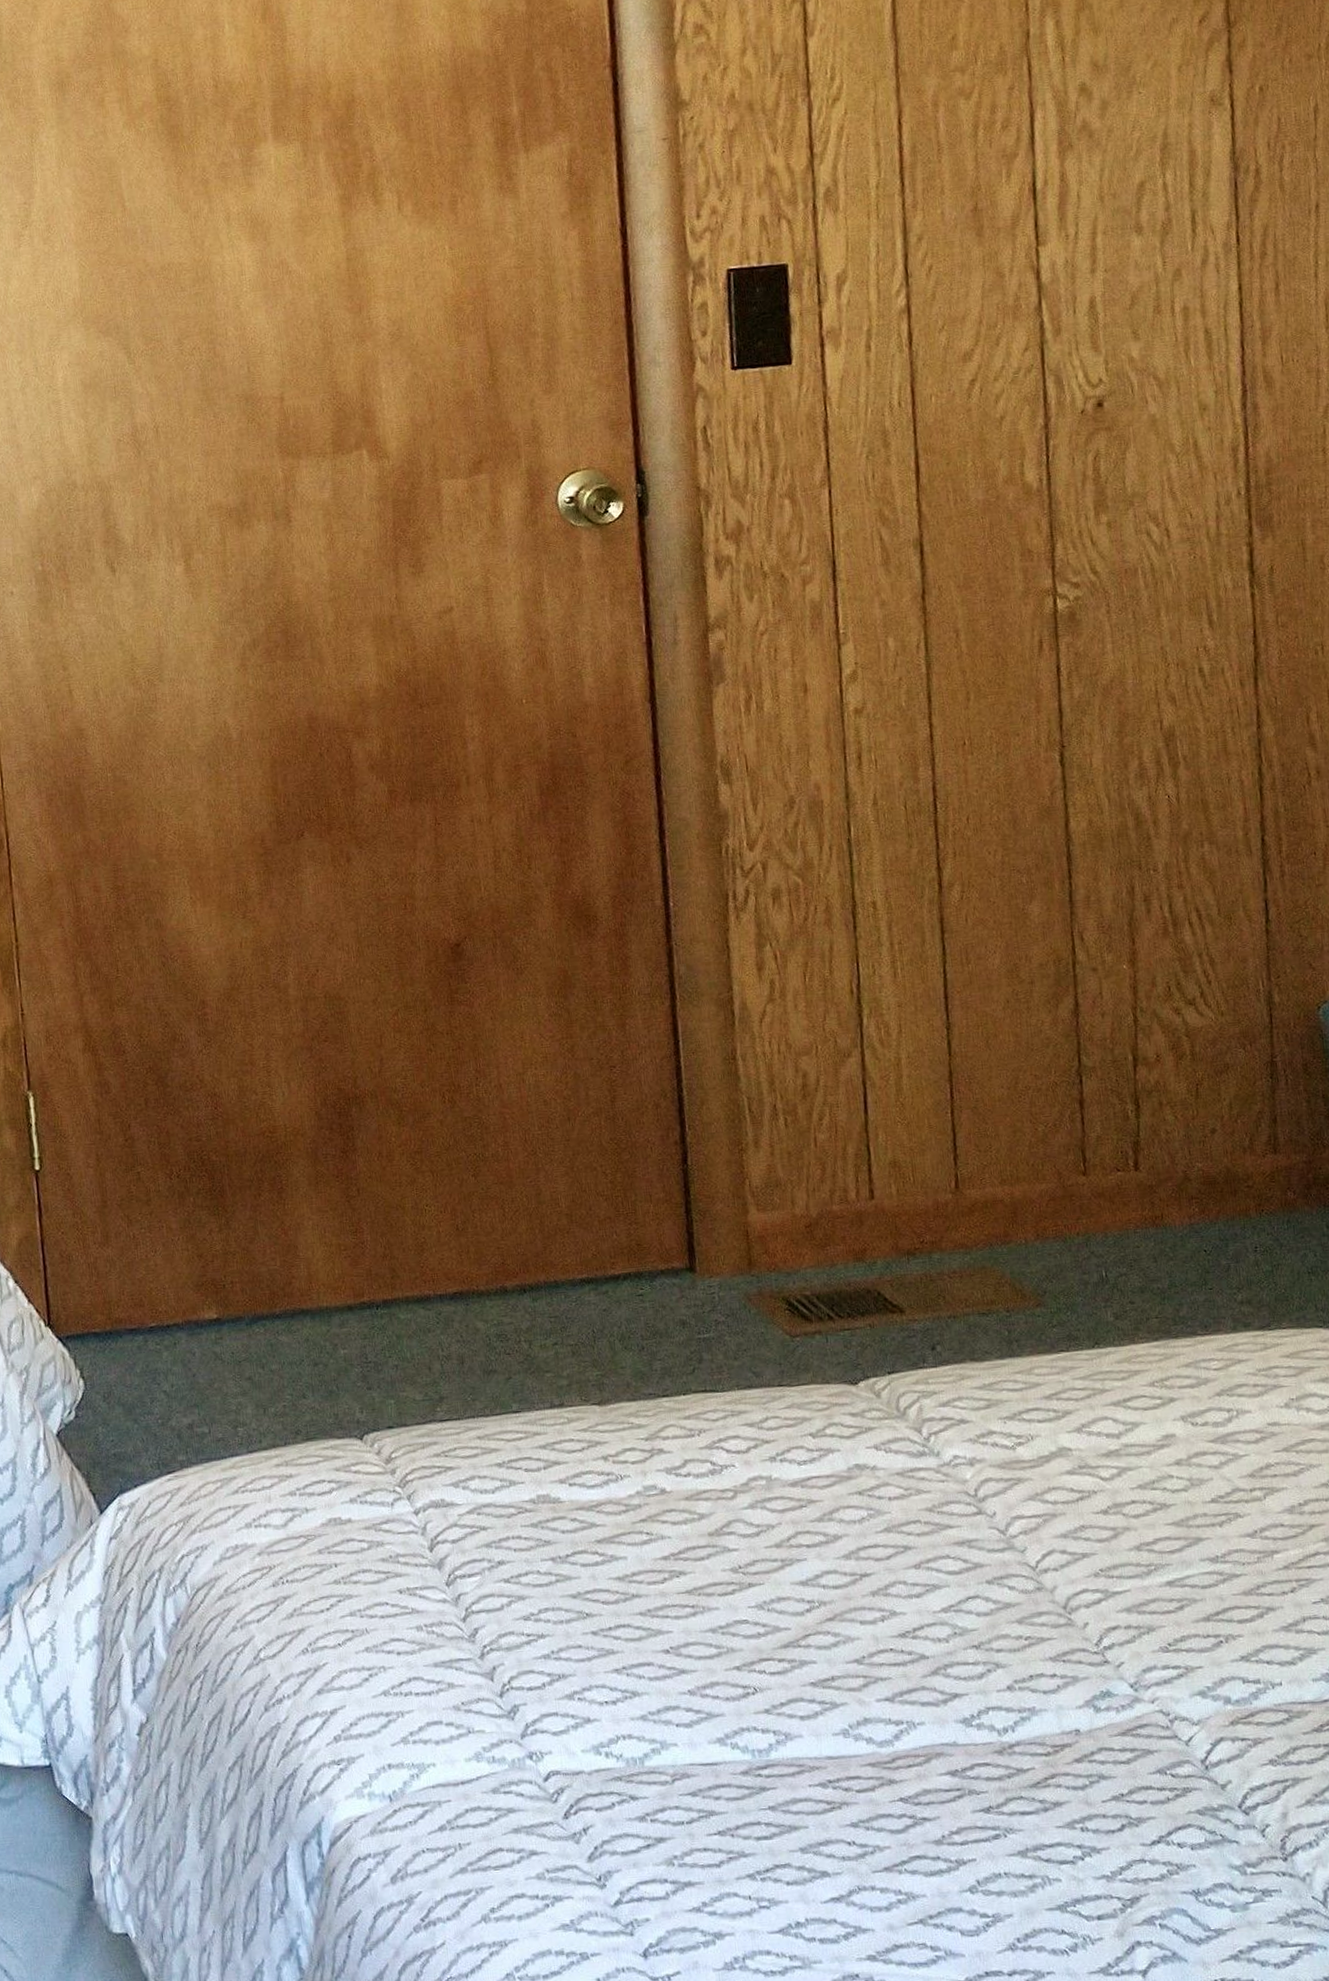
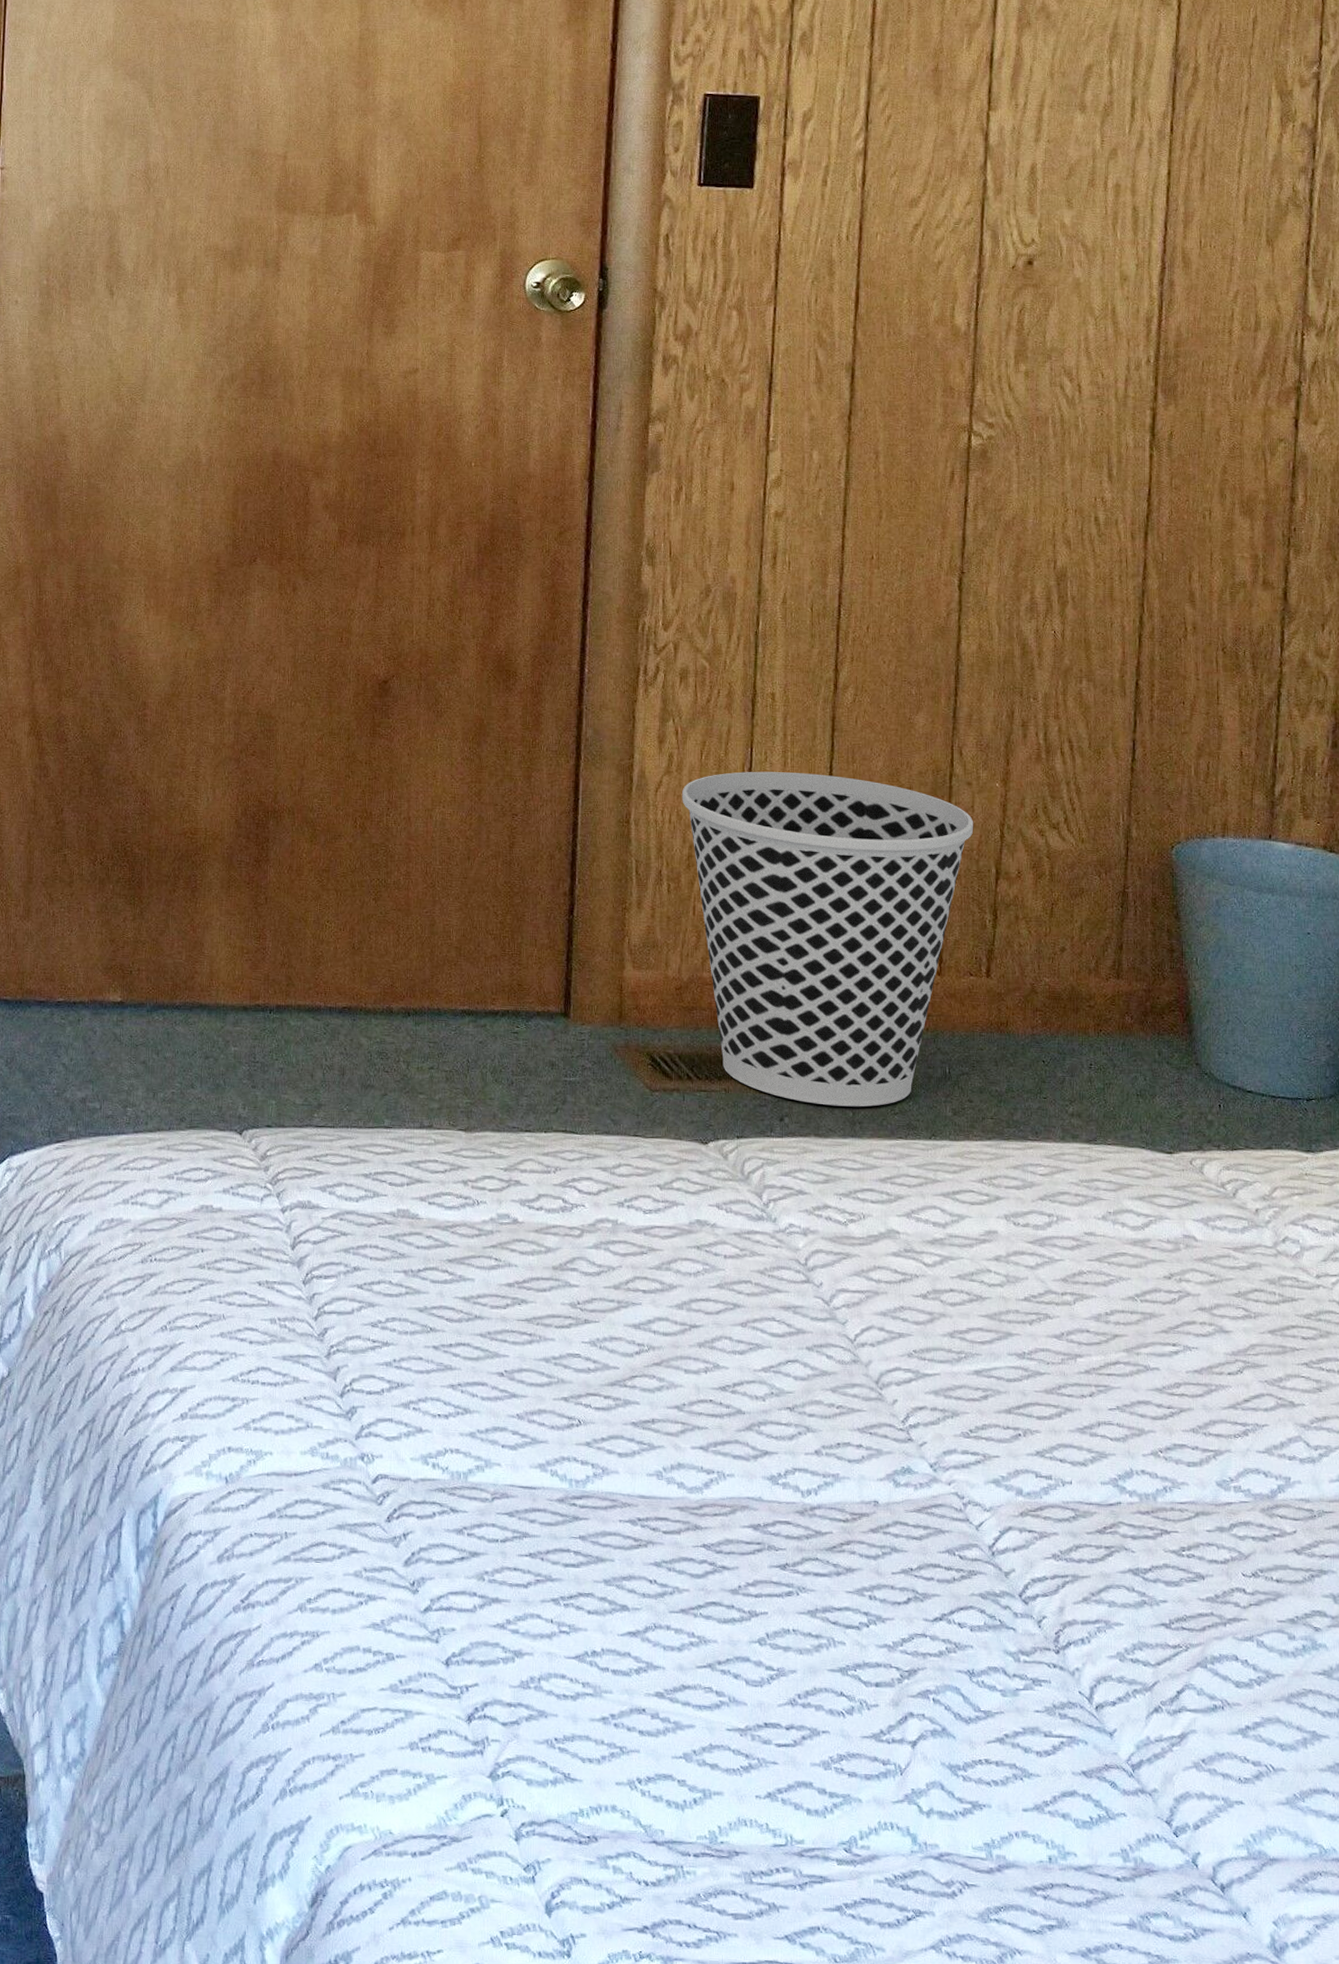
wastebasket: none [788,980,1105,1328] -> present [682,771,974,1107]

